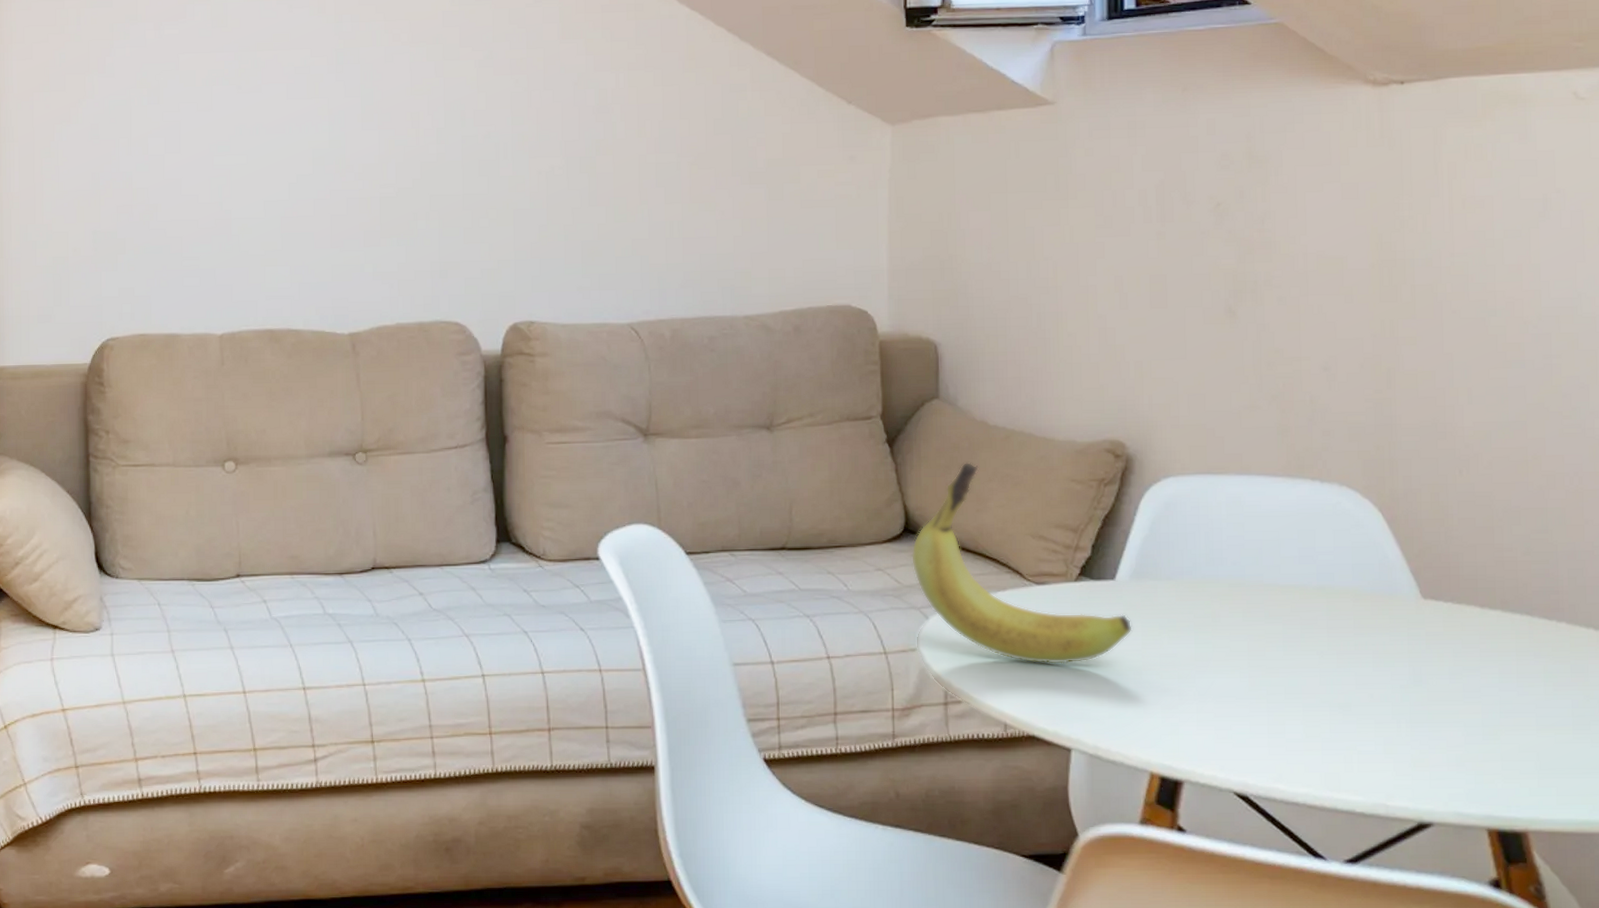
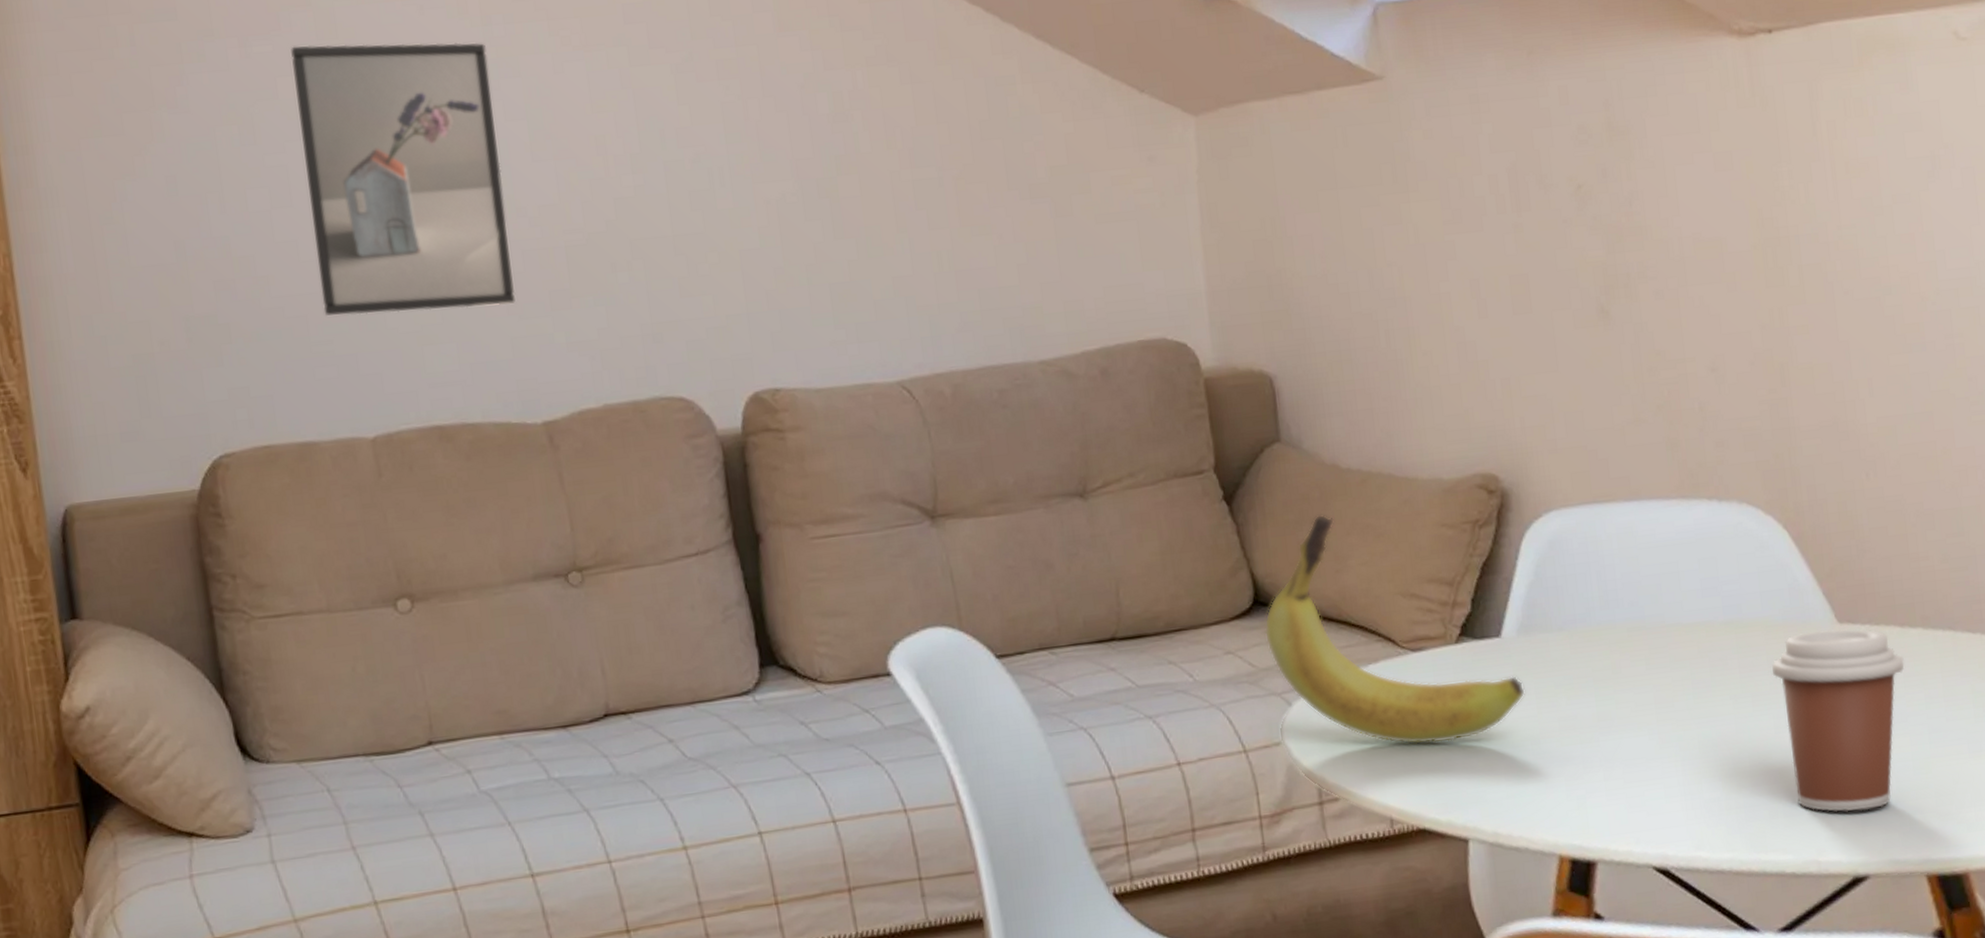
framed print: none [192,31,338,240] -> present [291,42,515,316]
coffee cup: none [1357,603,1482,765] -> present [1772,629,1904,812]

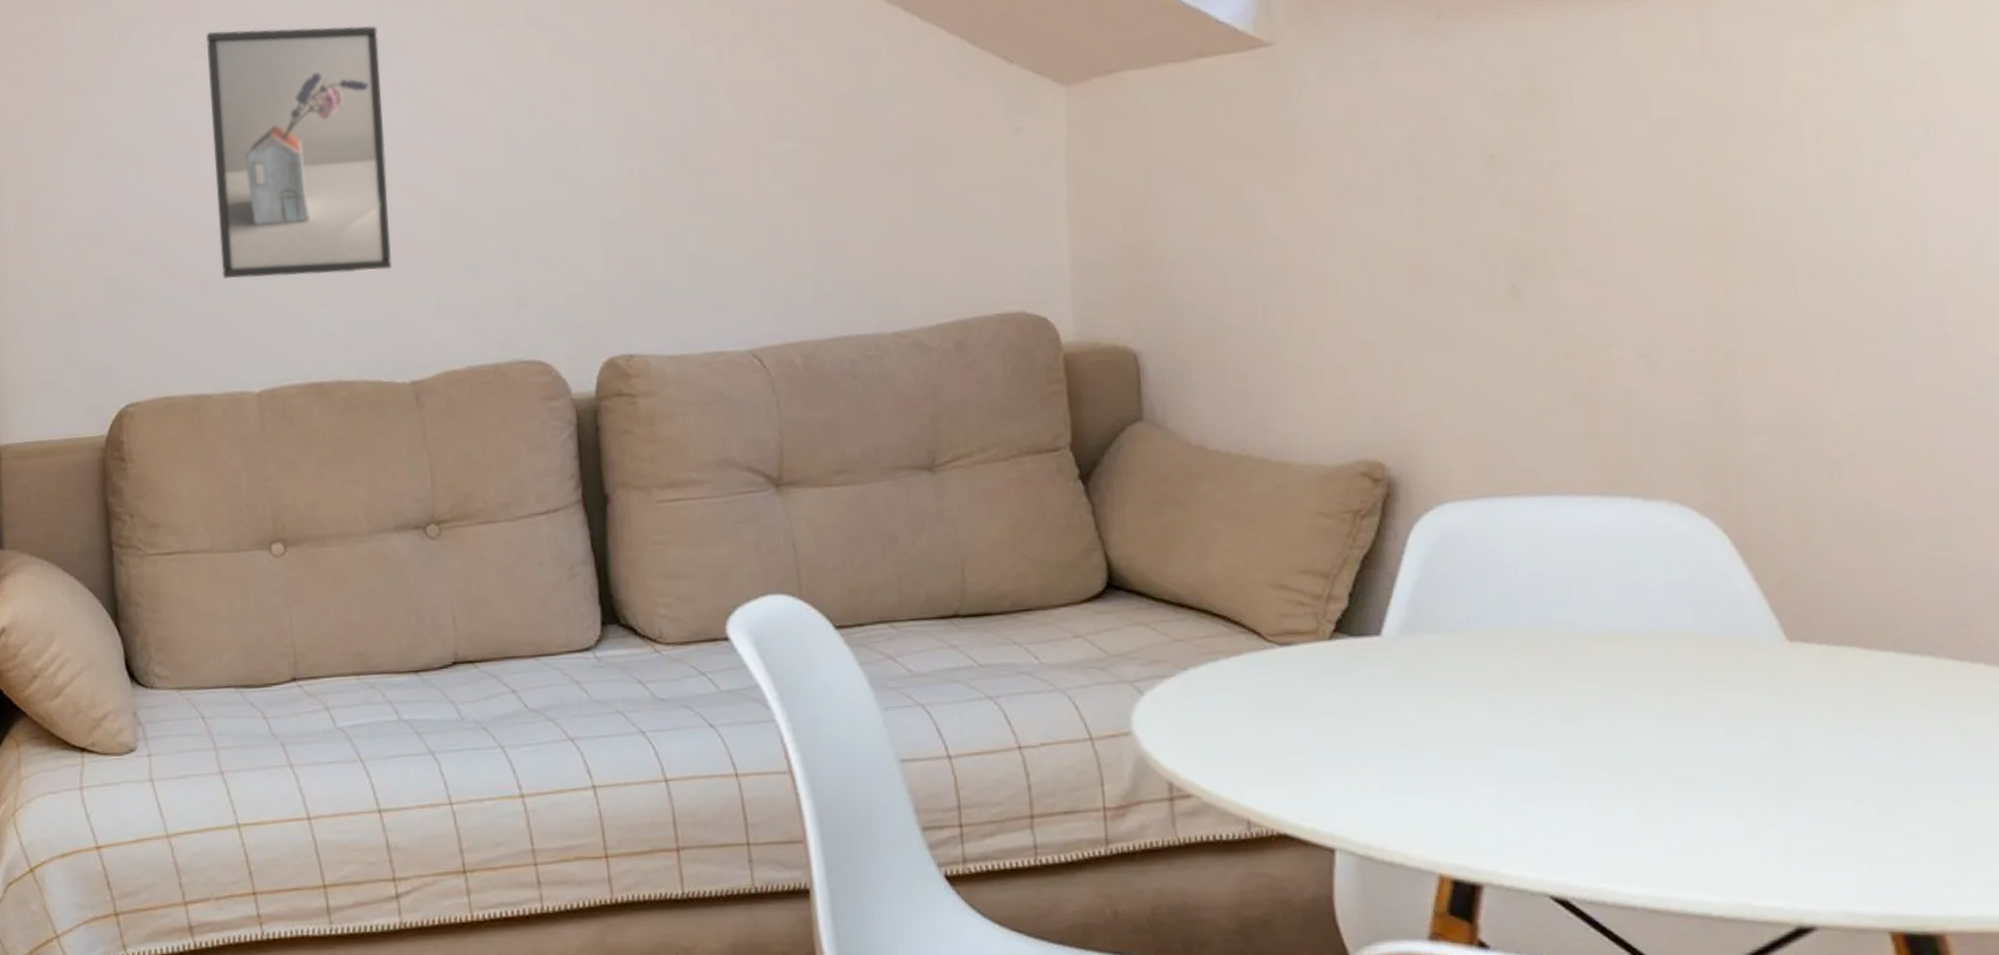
banana: present [1264,514,1525,745] -> none [1117,497,1407,745]
coffee cup: present [1772,629,1904,812] -> none [1703,647,1870,853]

